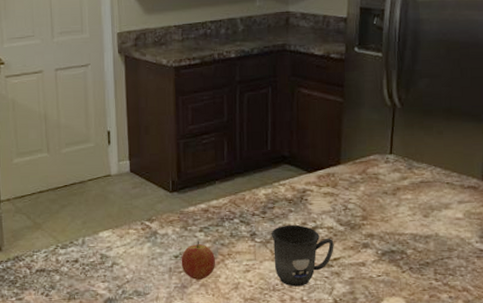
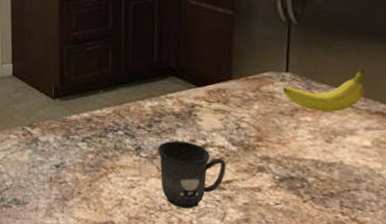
fruit: present [181,241,216,281] -> none [62,151,99,194]
fruit: none [387,146,461,189] -> present [283,68,366,112]

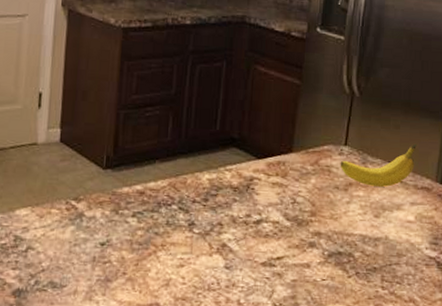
mug: present [157,140,226,209] -> none [211,215,279,287]

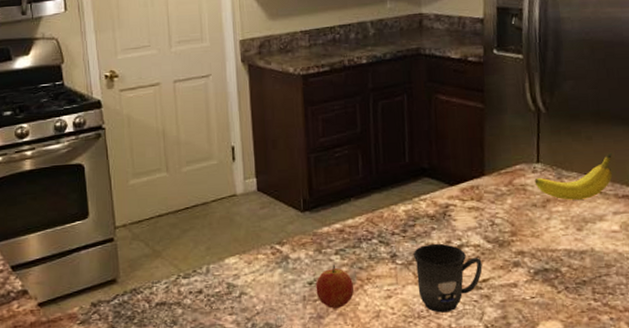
fruit: none [107,227,148,274] -> present [315,265,355,310]
mug: none [211,215,279,287] -> present [413,243,483,313]

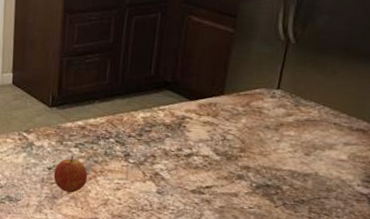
mug: present [413,243,483,313] -> none [145,149,208,210]
fruit: present [534,152,613,200] -> none [271,87,354,128]

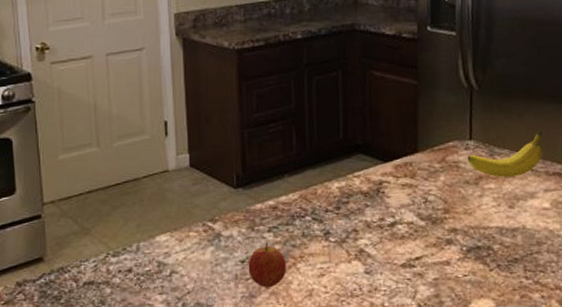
fruit: none [271,87,354,128] -> present [467,130,544,177]

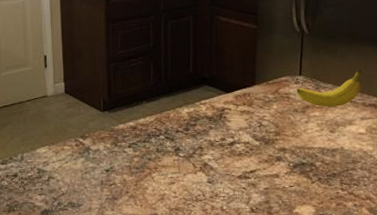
fruit: present [248,242,287,288] -> none [112,156,144,193]

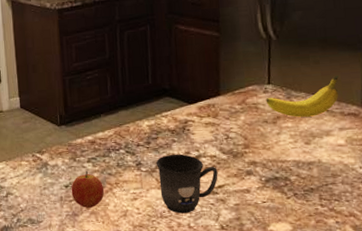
fruit: none [112,156,144,193] -> present [71,171,105,209]
mug: none [193,140,251,197] -> present [156,154,218,214]

